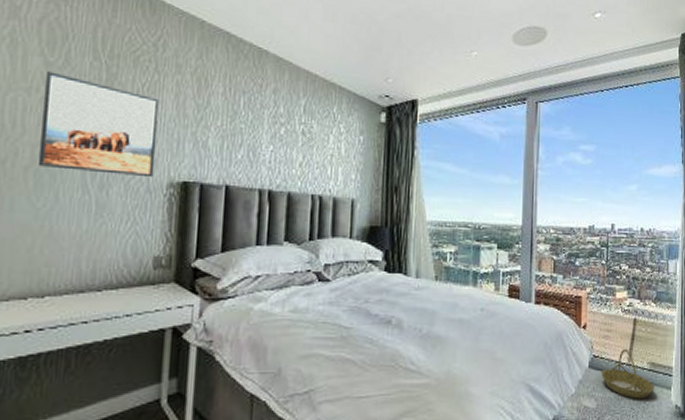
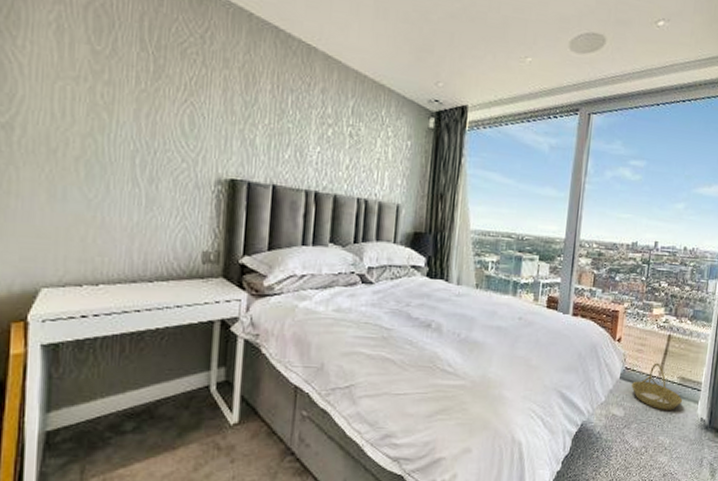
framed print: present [37,71,160,178] -> none [88,60,207,174]

